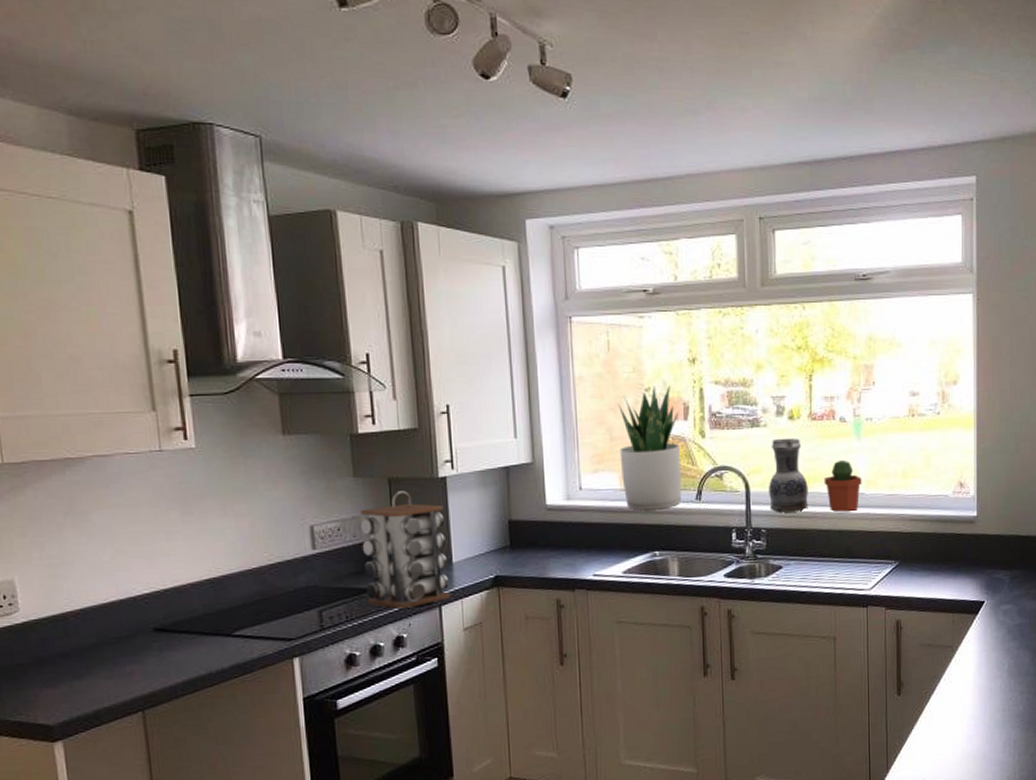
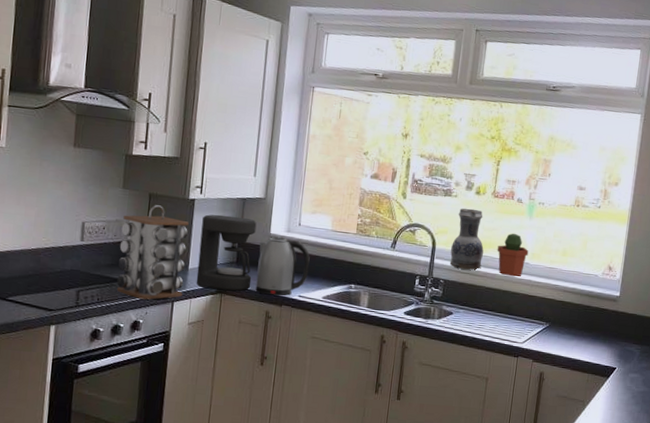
coffee maker: none [460,490,533,583] -> present [196,214,257,292]
kettle: none [535,506,601,580] -> present [255,236,310,296]
planter: present [617,386,682,510] -> none [334,151,387,252]

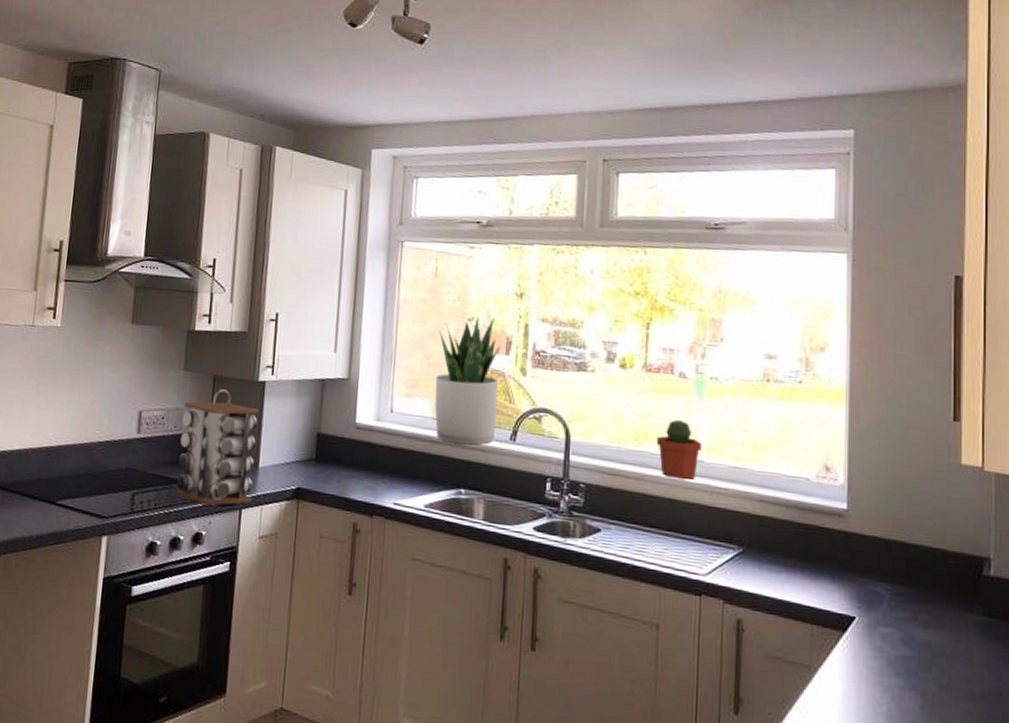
coffee maker: present [196,214,257,292] -> none [267,399,339,497]
kettle: present [255,236,310,296] -> none [339,426,406,503]
planter: none [334,151,387,252] -> present [434,316,500,445]
ceramic jug: present [449,208,484,270] -> none [591,386,637,471]

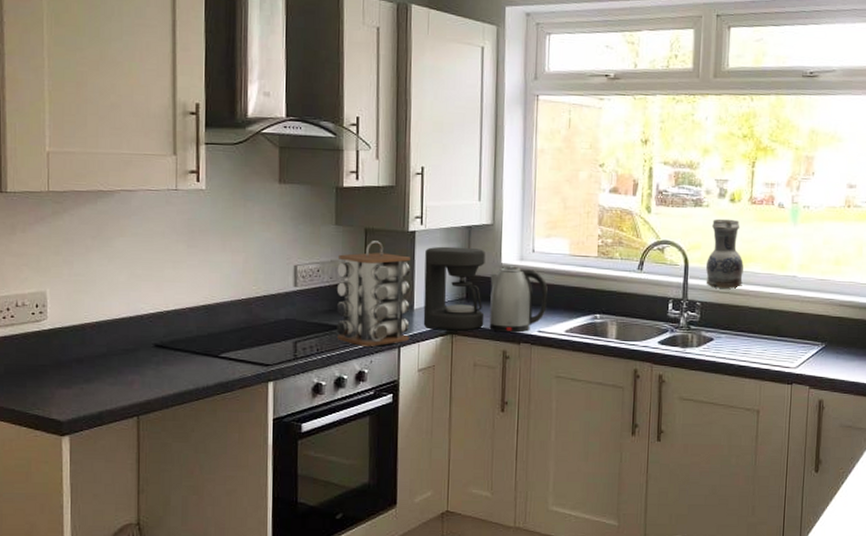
coffee maker: none [267,399,339,497] -> present [423,246,486,331]
kettle: none [339,426,406,503] -> present [489,266,548,333]
planter: present [434,316,500,445] -> none [571,162,628,276]
ceramic jug: none [591,386,637,471] -> present [706,218,744,289]
succulent plant: present [656,419,702,480] -> none [759,243,795,293]

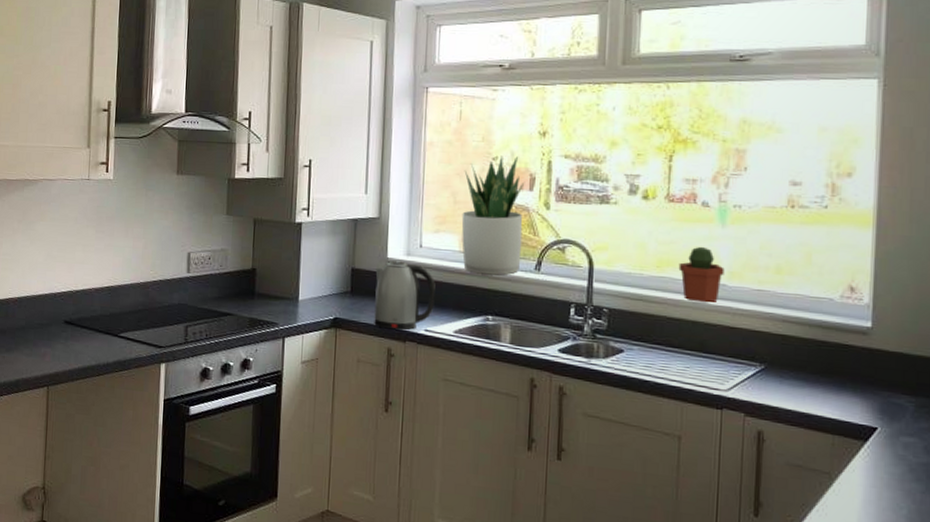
spice rack: present [336,241,410,347] -> none [224,231,297,336]
coffee maker: present [423,246,486,331] -> none [307,238,371,326]
planter: none [571,162,628,276] -> present [461,155,524,276]
ceramic jug: present [706,218,744,289] -> none [614,217,660,296]
succulent plant: none [759,243,795,293] -> present [678,246,725,303]

